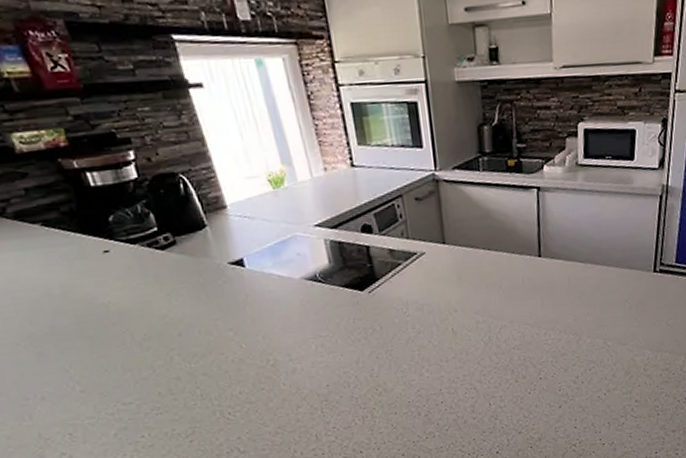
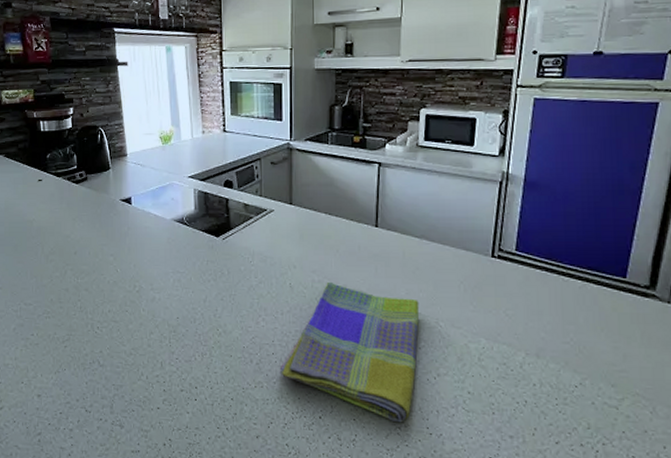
dish towel: none [450,320,588,441] -> present [279,281,420,423]

